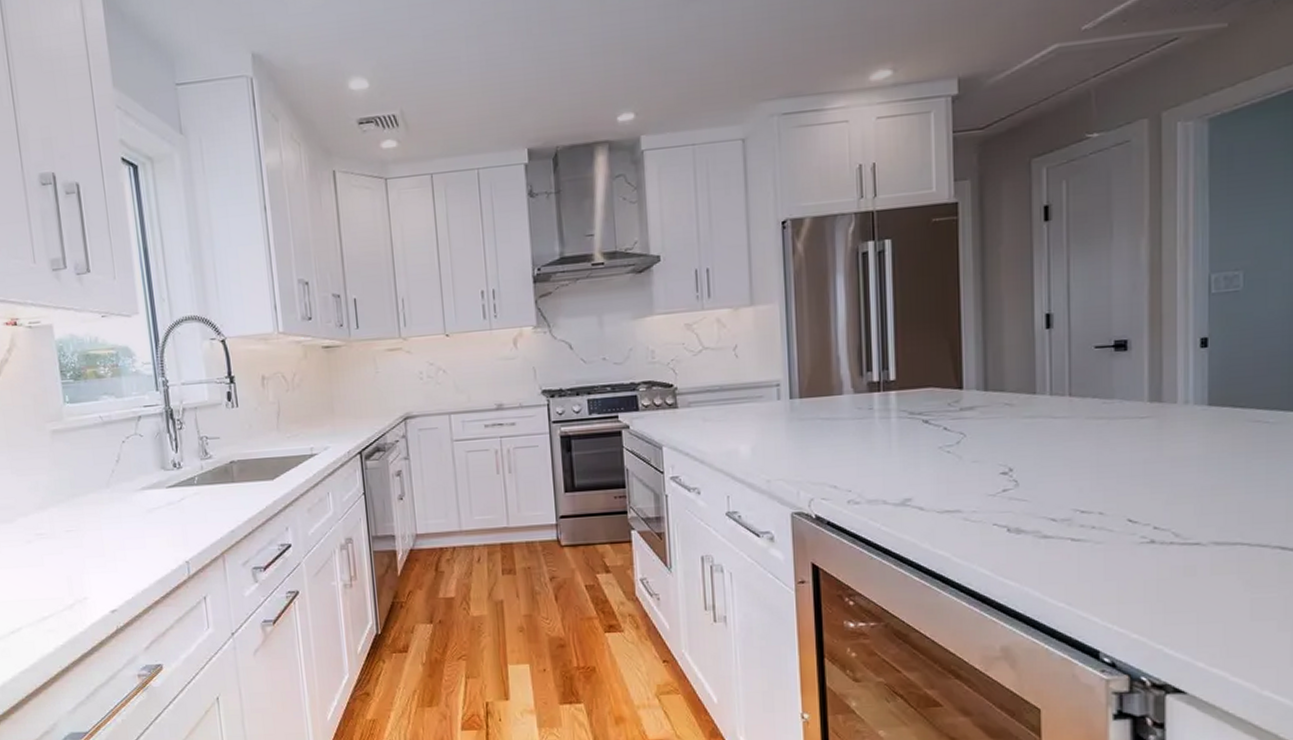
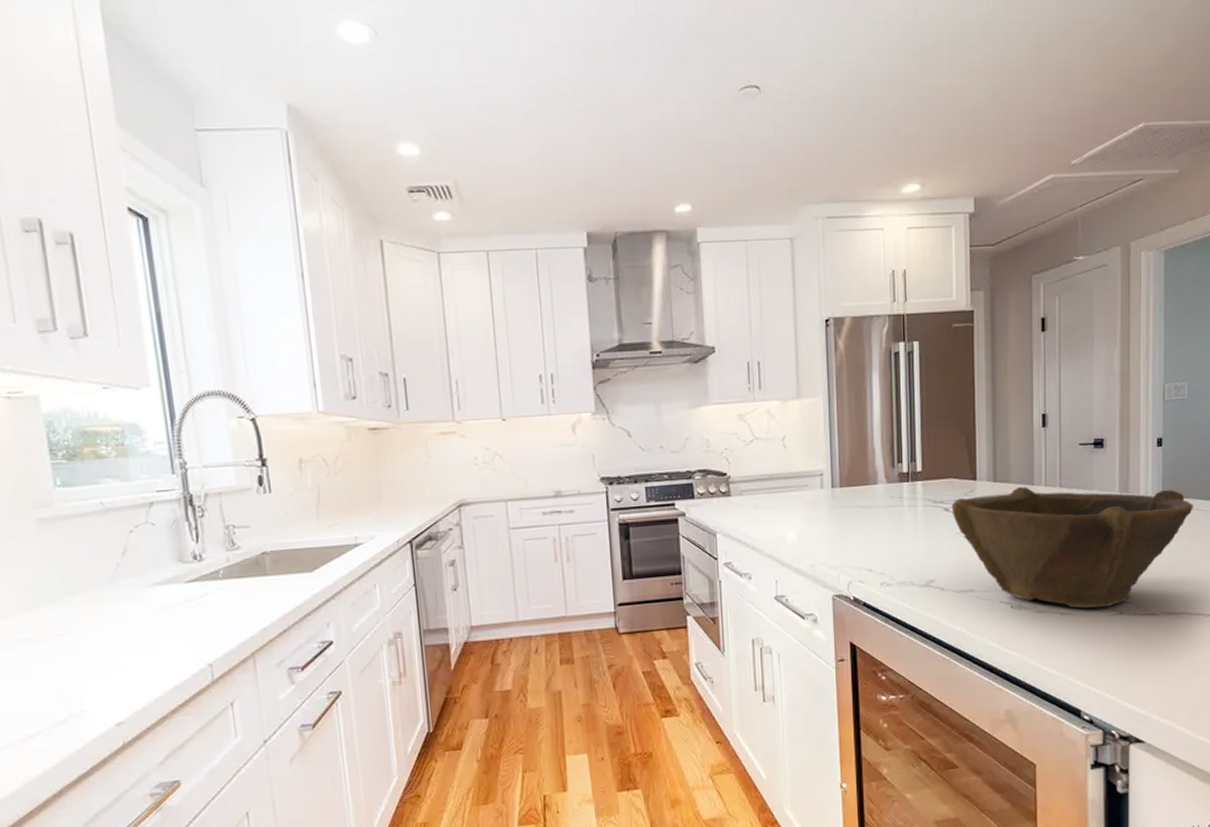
bowl: none [932,396,1252,535] -> present [951,487,1193,608]

